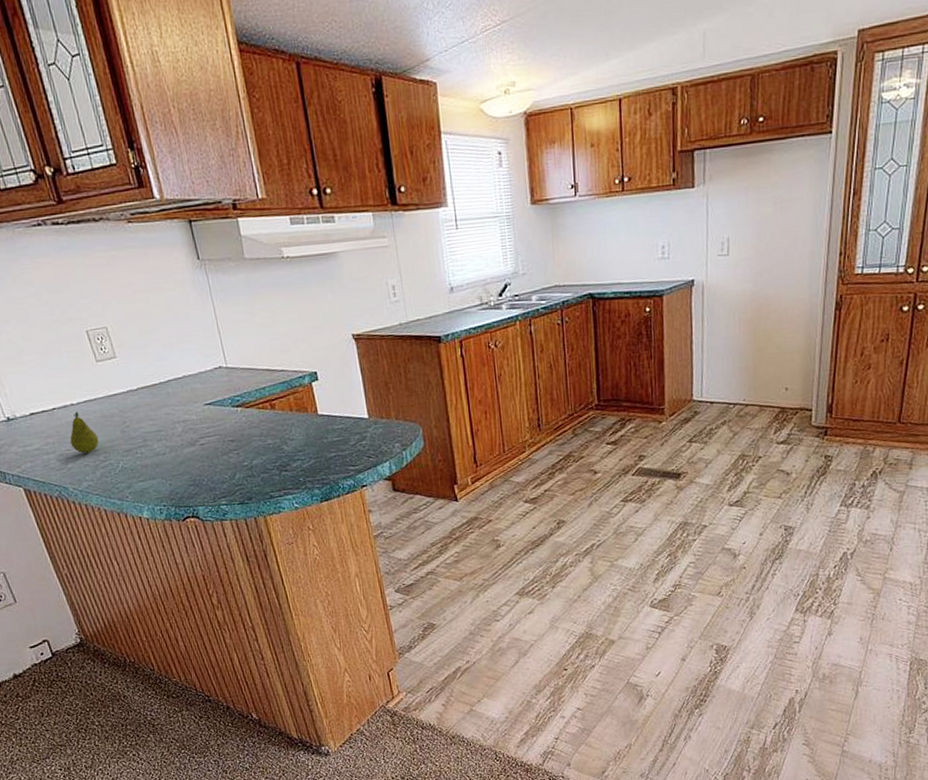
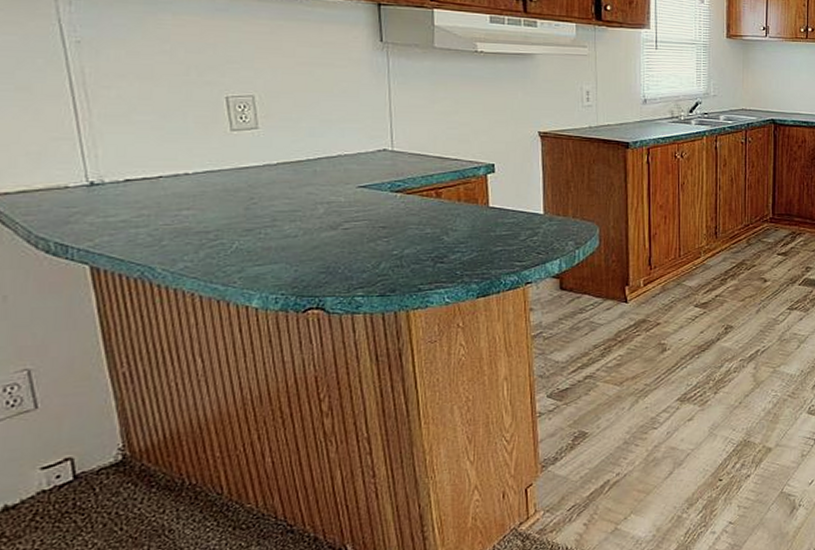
fruit: present [70,412,99,454] -> none [173,182,213,230]

